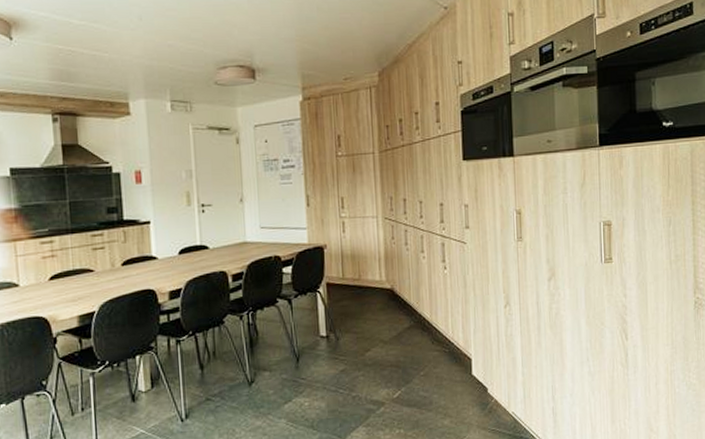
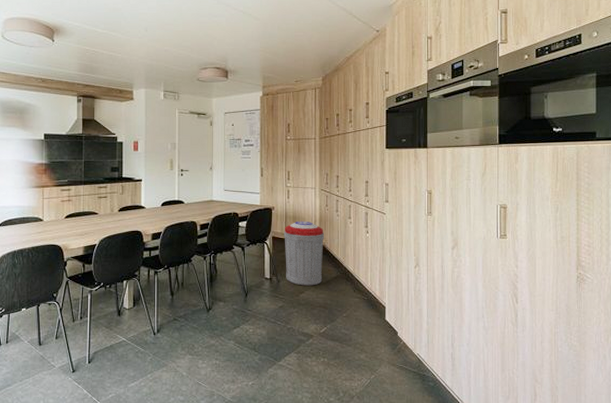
trash can: none [340,259,393,342] -> present [284,221,325,286]

